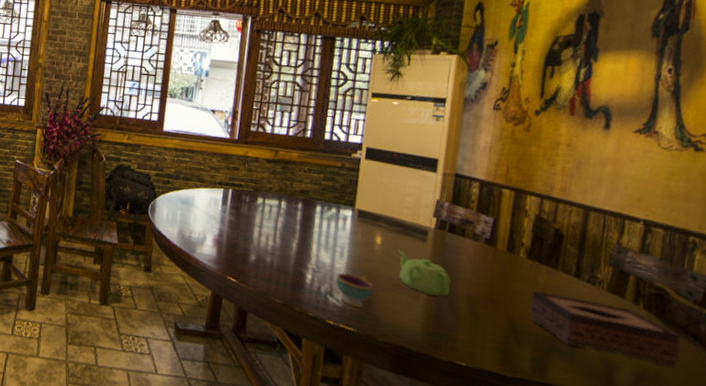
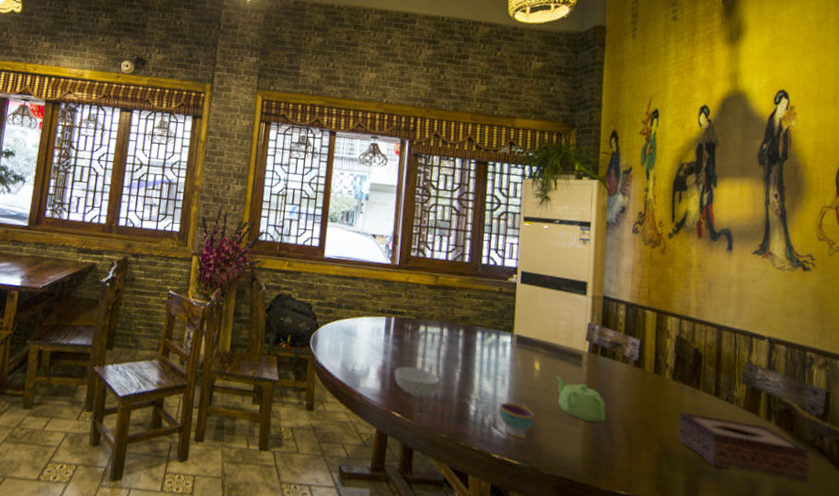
cereal bowl: none [230,235,277,265] -> present [394,366,440,397]

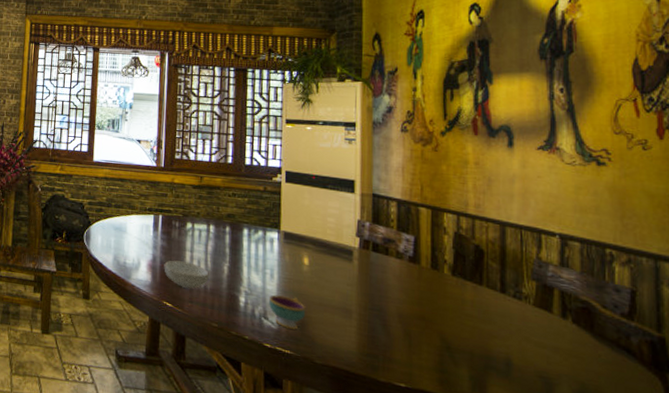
teapot: present [555,375,606,423] -> none [325,270,381,316]
tissue box: present [677,412,811,483] -> none [459,308,616,383]

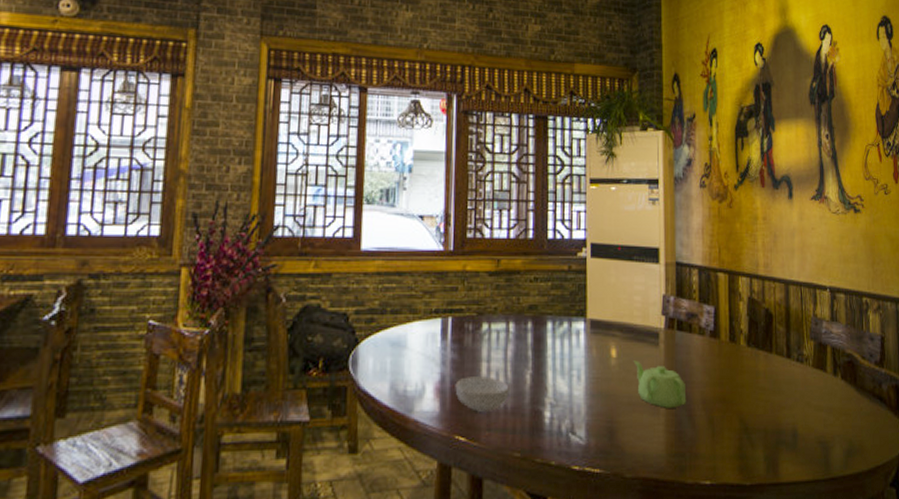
teacup: present [269,294,305,330] -> none [577,401,614,441]
teapot: none [325,270,381,316] -> present [633,360,687,408]

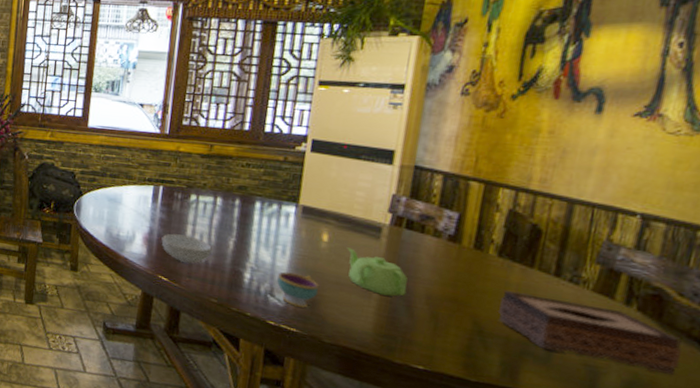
teacup: none [577,401,614,441] -> present [277,271,319,308]
tissue box: none [755,379,873,437] -> present [497,291,682,375]

